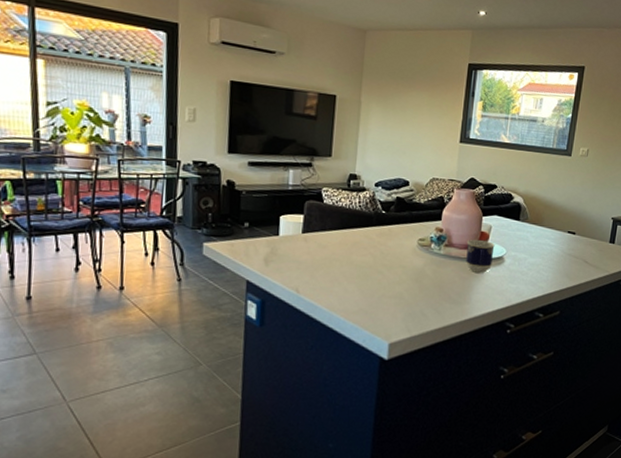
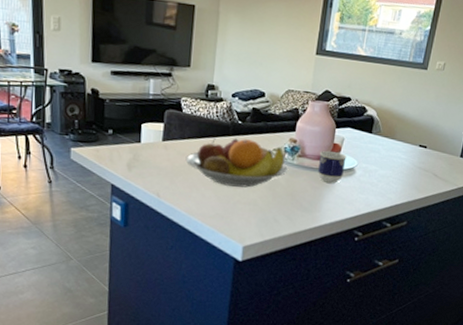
fruit bowl: none [326,228,436,280] -> present [185,137,289,188]

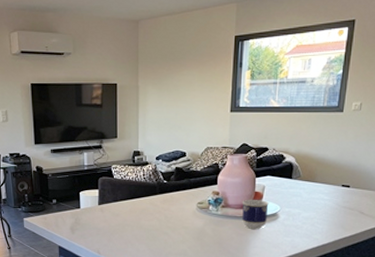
fruit bowl: present [185,137,289,188] -> none [119,196,214,240]

